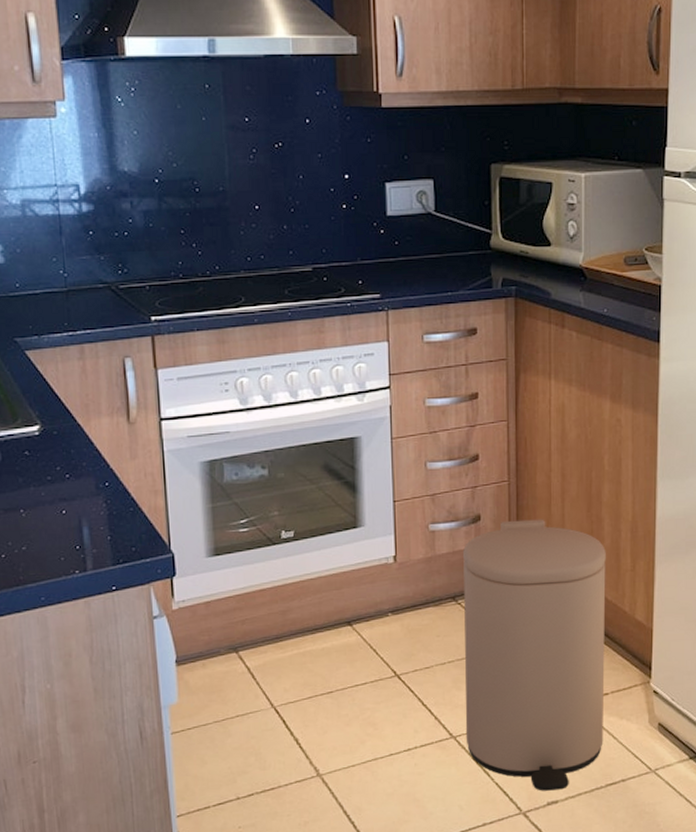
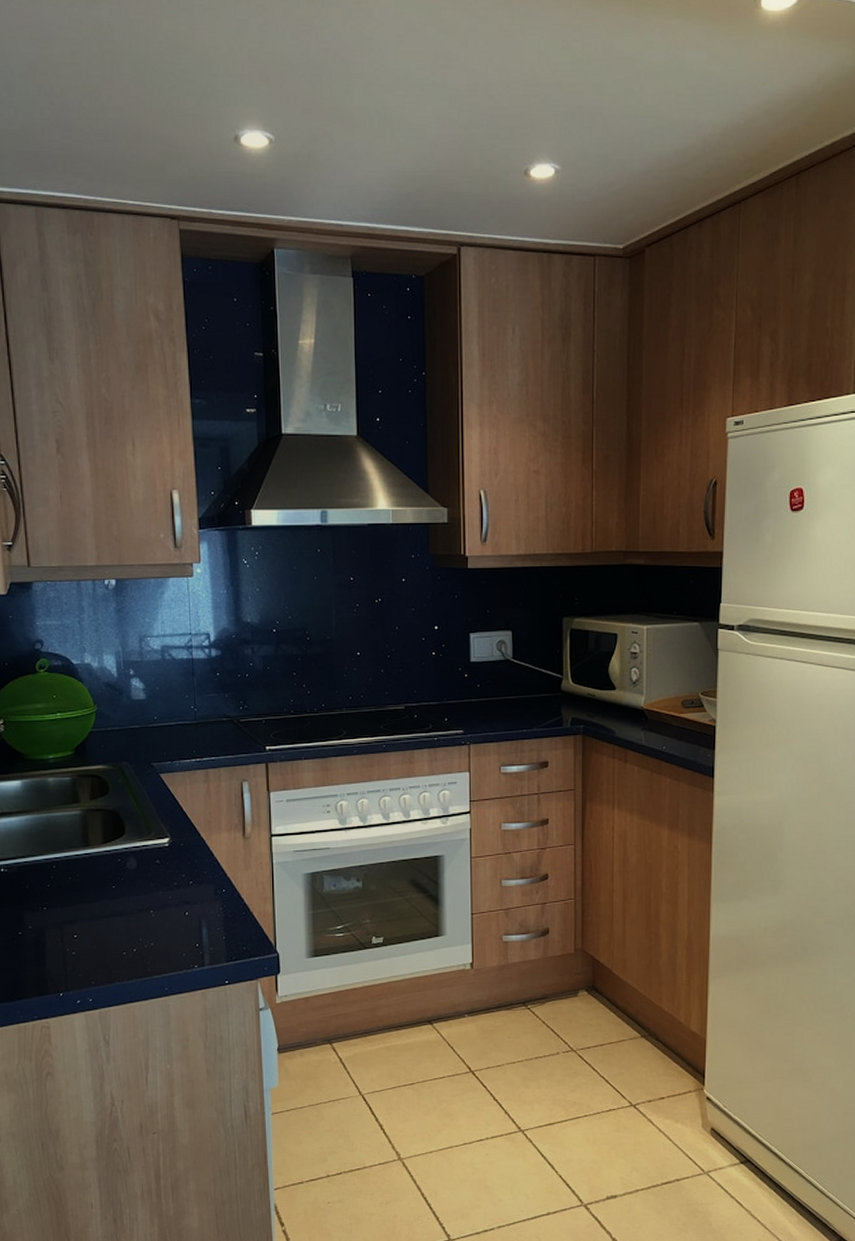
pedal bin: present [463,519,606,791] -> none [532,934,663,1186]

